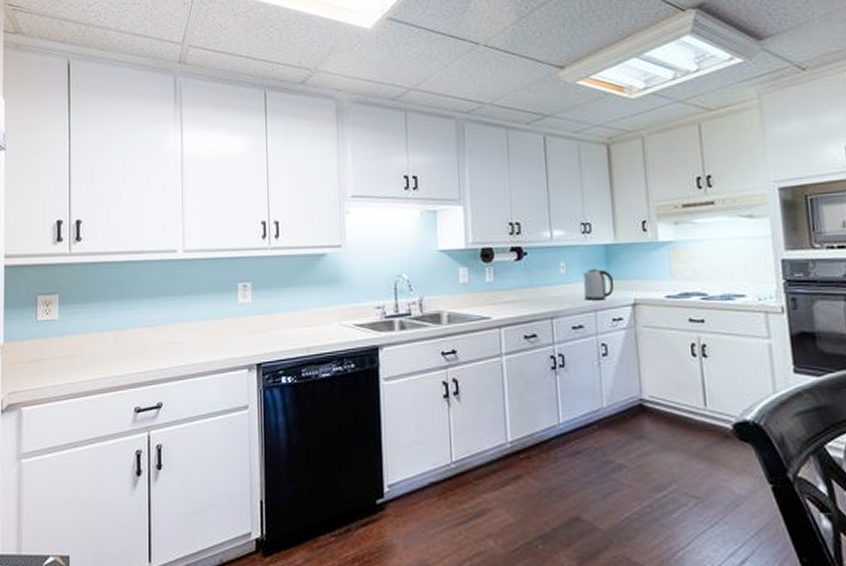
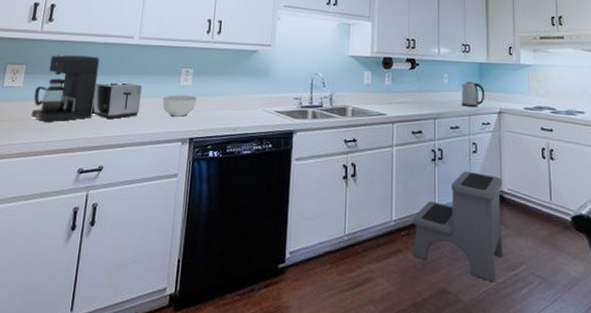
coffee maker: none [73,277,142,357] -> present [30,55,99,122]
toaster: none [141,304,195,350] -> present [92,81,142,120]
bowl: none [220,314,261,340] -> present [162,95,198,117]
step stool: none [532,378,649,506] -> present [412,171,504,283]

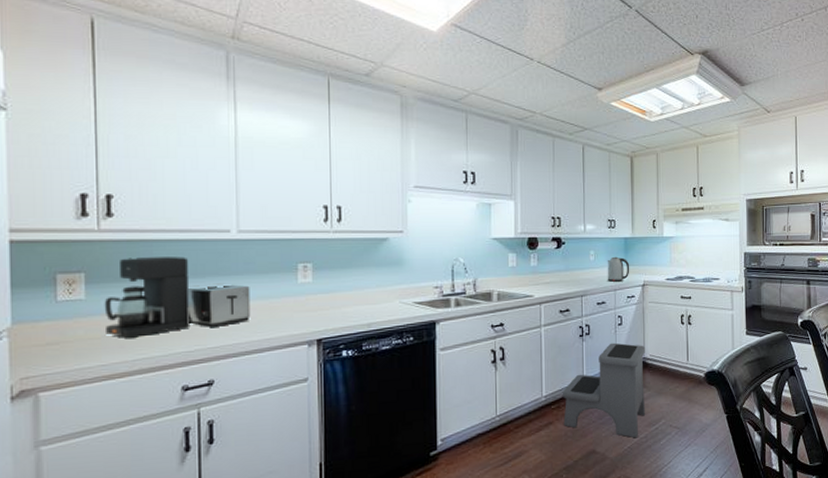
bowl: present [162,95,198,117] -> none [278,293,322,318]

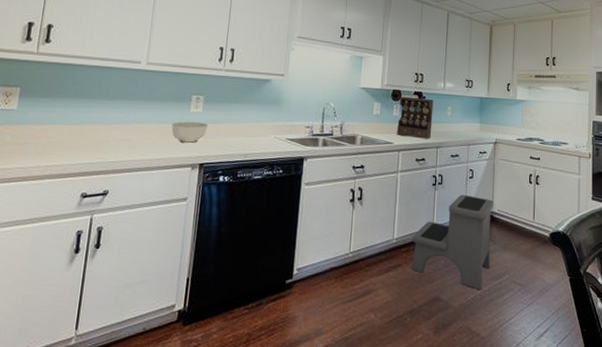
coffee maker: present [104,257,191,338] -> none [27,78,103,147]
toaster: present [188,283,251,328] -> none [95,106,150,145]
bowl: none [278,293,322,318] -> present [171,121,209,143]
spice rack: none [536,244,575,289] -> present [397,96,434,139]
kettle: present [607,256,630,282] -> none [462,113,484,137]

